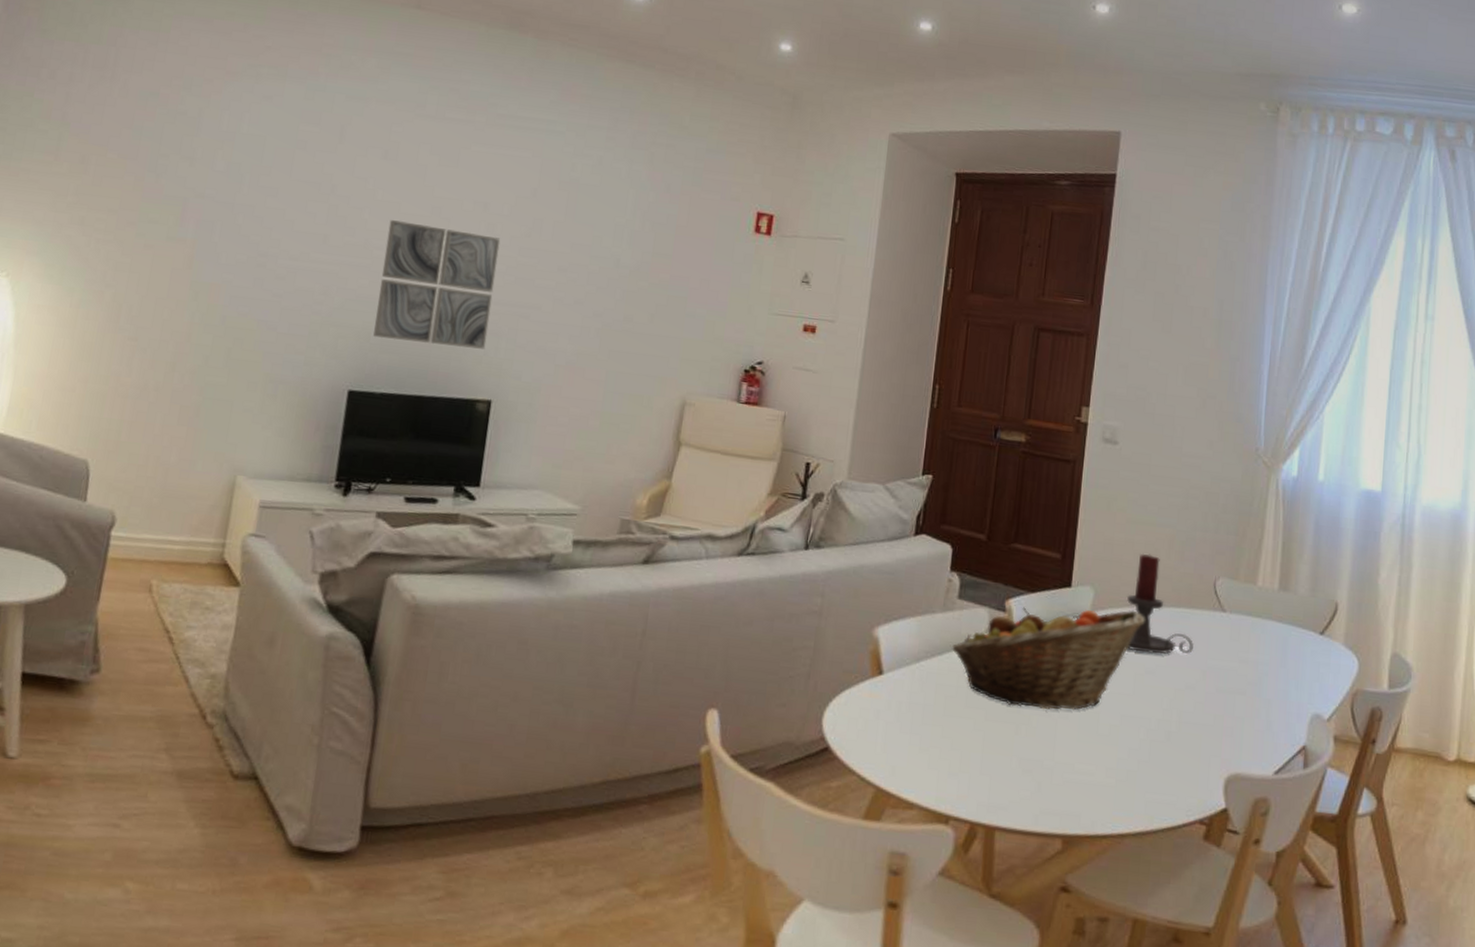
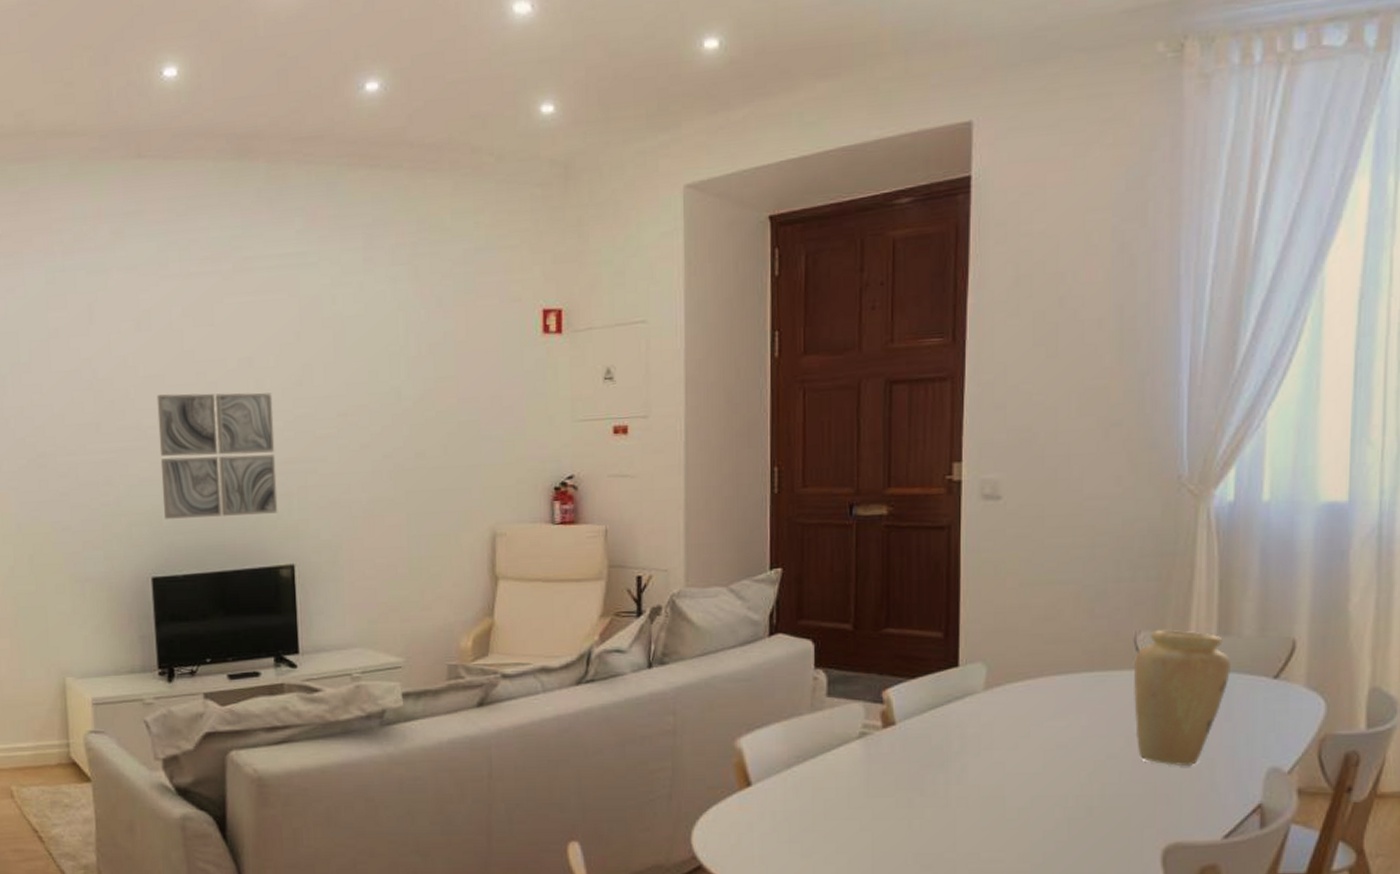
fruit basket: present [952,607,1145,711] -> none [826,682,1051,802]
candle holder: present [1126,553,1193,655] -> none [1026,617,1113,726]
vase: none [1209,578,1288,704] -> present [1133,629,1231,767]

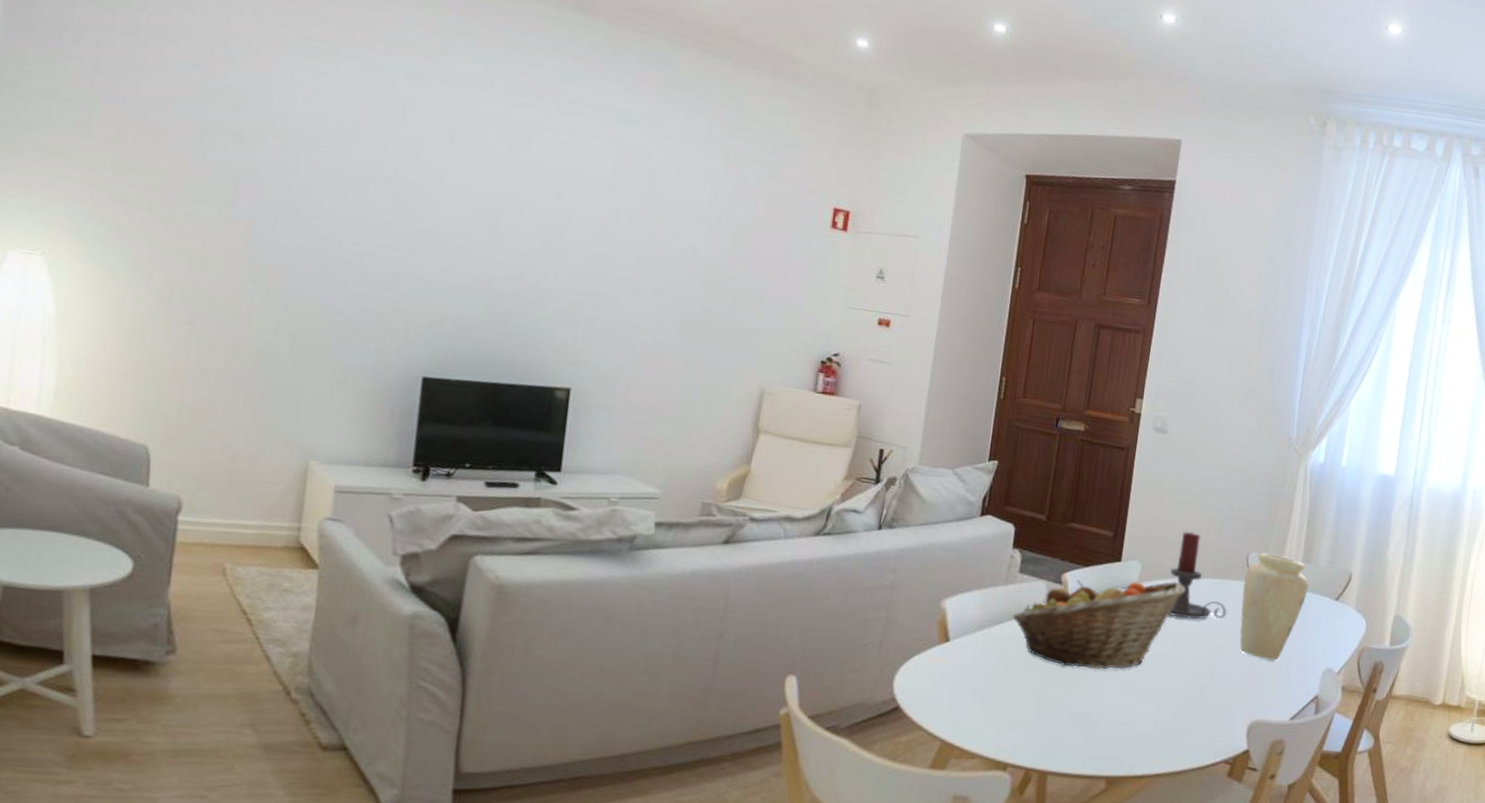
wall art: present [156,392,278,520] -> none [446,206,576,338]
fruit basket: none [826,682,1051,802] -> present [1013,580,1185,670]
candle holder: none [1026,617,1113,726] -> present [1169,531,1226,620]

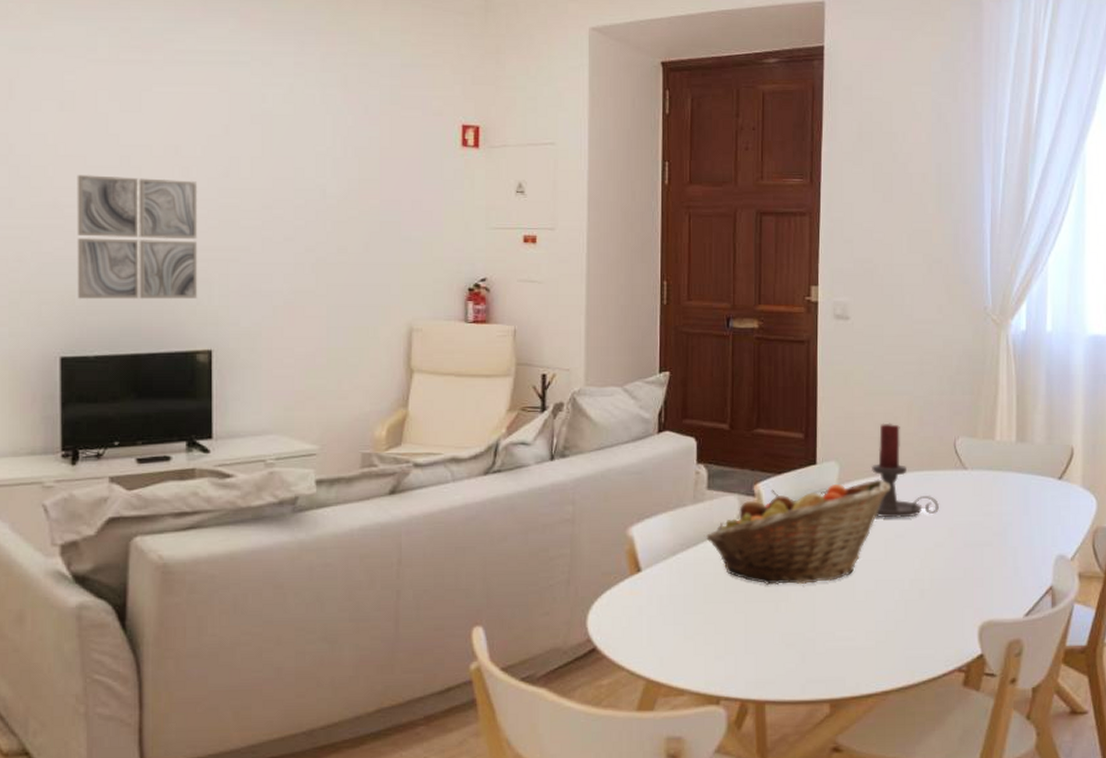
wall art: none [446,206,576,338] -> present [77,175,198,300]
vase: present [1239,552,1309,661] -> none [953,436,1027,554]

